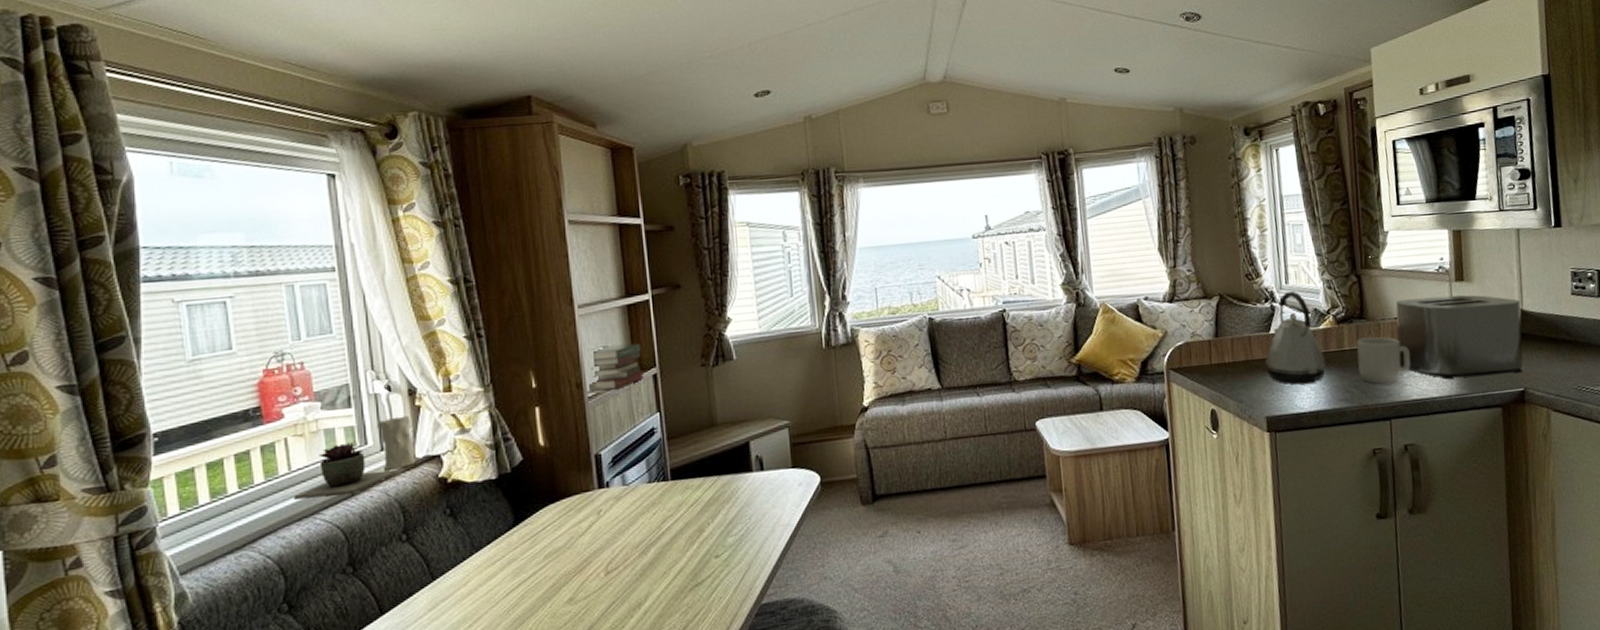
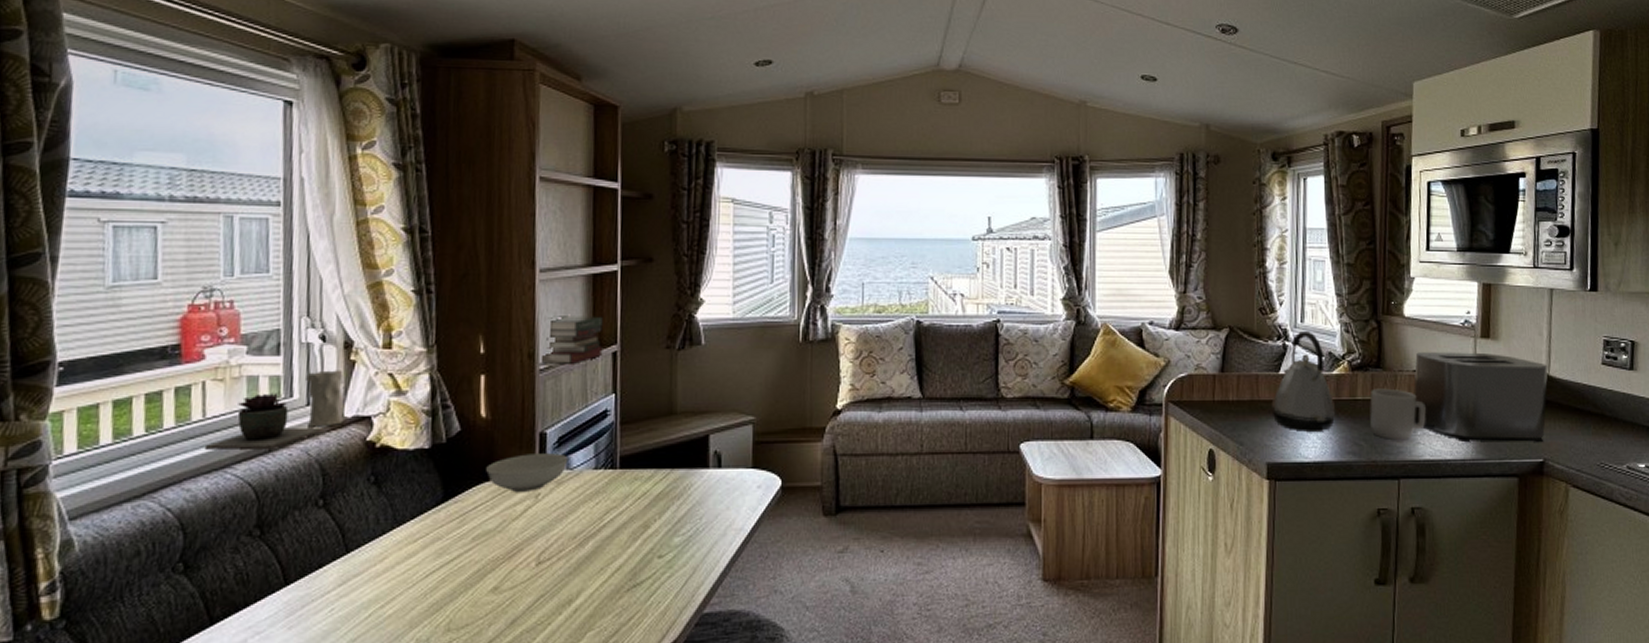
bowl: none [550,471,624,511] -> present [486,453,569,492]

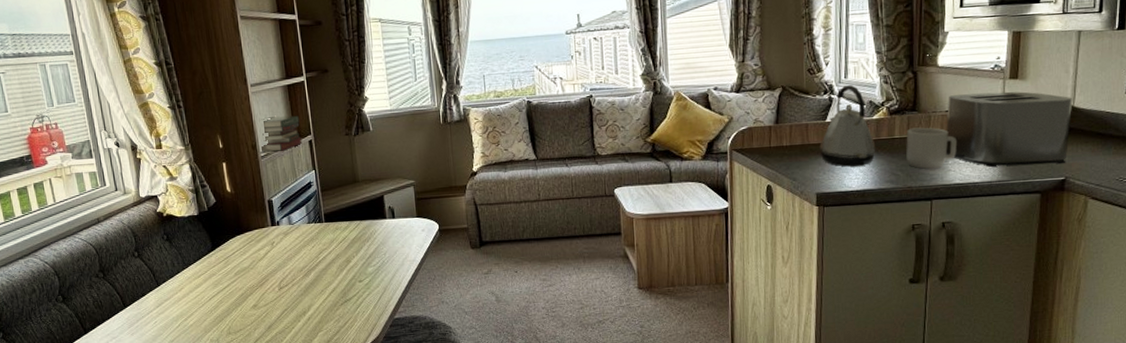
succulent plant: present [204,393,324,450] -> none [59,183,130,223]
candle: present [306,370,344,427] -> none [111,165,141,205]
bowl: present [486,453,569,492] -> none [236,214,290,242]

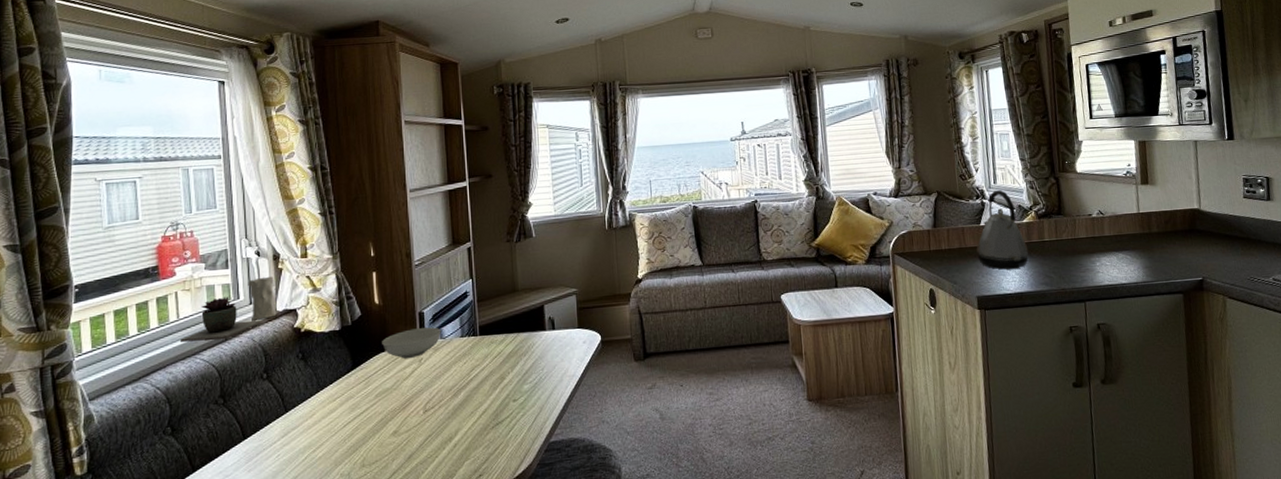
succulent plant: none [59,183,130,223] -> present [179,296,264,342]
candle: none [111,165,141,205] -> present [248,276,277,320]
bowl: none [236,214,290,242] -> present [382,327,441,358]
books: present [259,115,301,153] -> none [414,221,459,261]
mug: present [906,127,957,170] -> none [1055,230,1103,271]
toaster: present [945,91,1073,167] -> none [1089,196,1202,268]

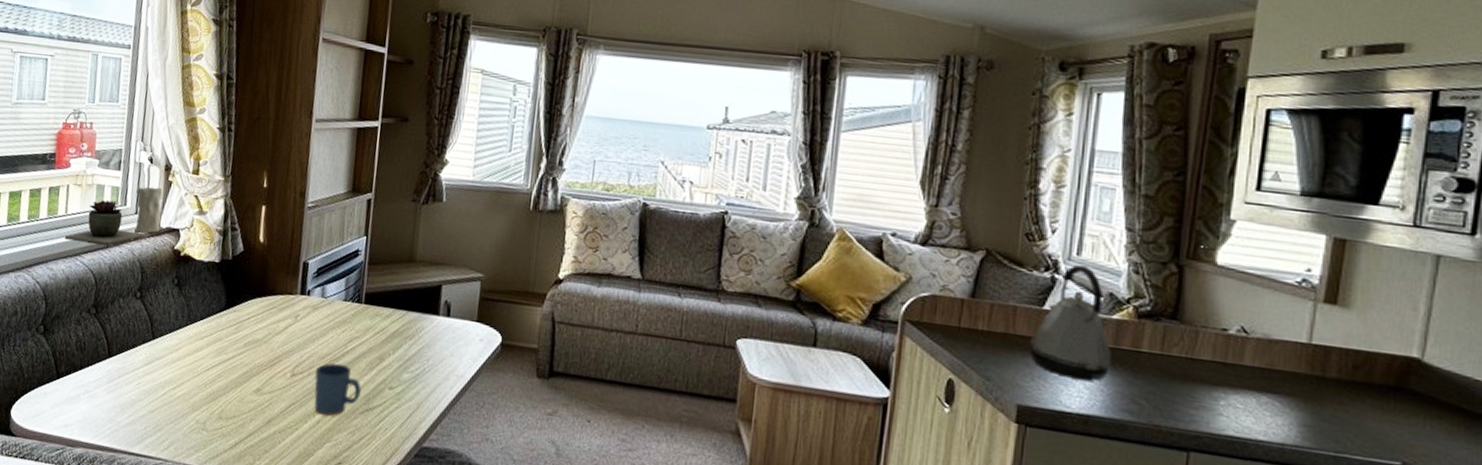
bowl: present [382,327,441,358] -> none [259,278,324,312]
mug: none [446,390,489,438] -> present [314,363,362,416]

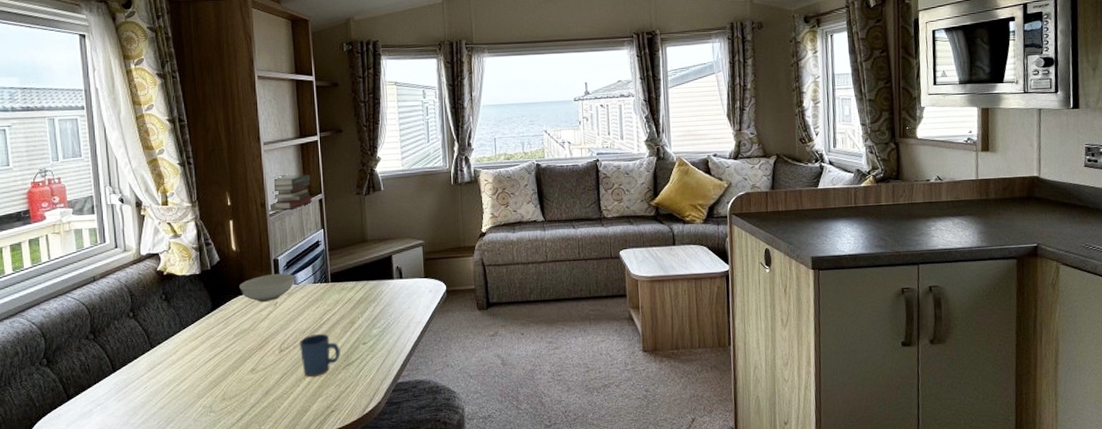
succulent plant: present [64,200,146,246] -> none [51,240,129,281]
candle: present [135,186,163,233] -> none [113,222,141,263]
bowl: none [259,278,324,312] -> present [239,273,295,302]
books: none [307,162,363,206] -> present [268,174,311,211]
kettle: present [1029,265,1112,381] -> none [813,154,865,232]

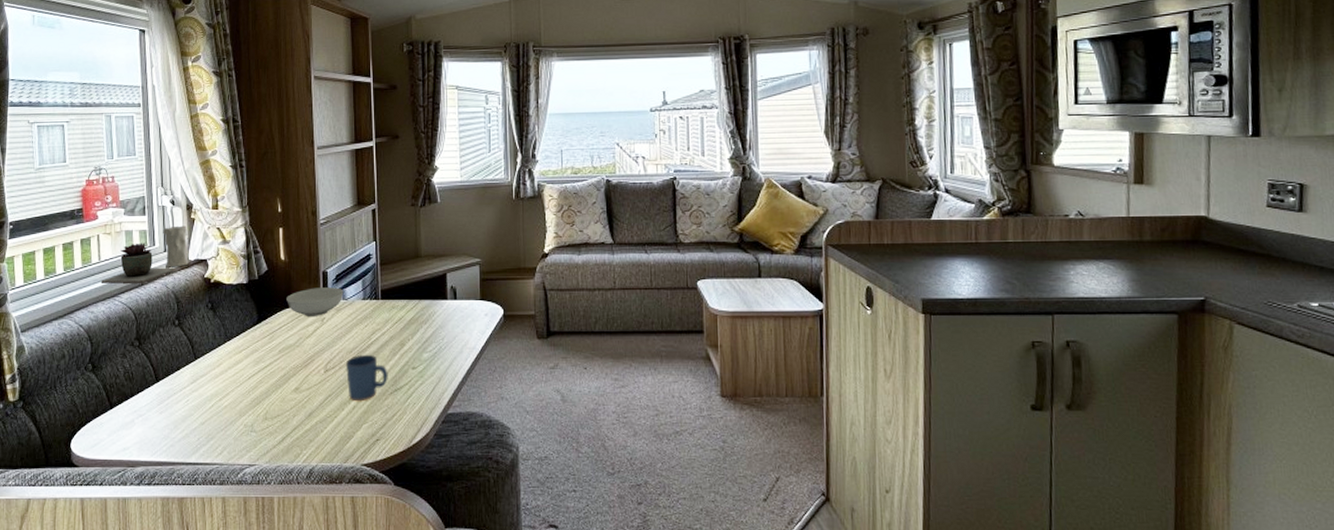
succulent plant: none [51,240,129,281] -> present [100,242,177,284]
candle: none [113,222,141,263] -> present [163,225,189,267]
books: present [268,174,311,211] -> none [319,181,364,219]

